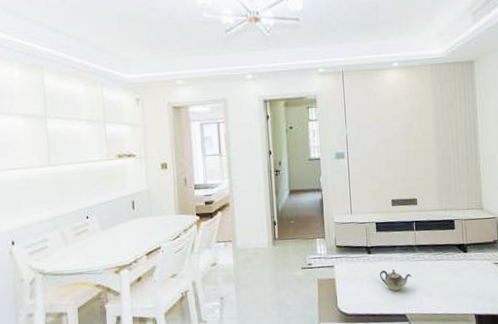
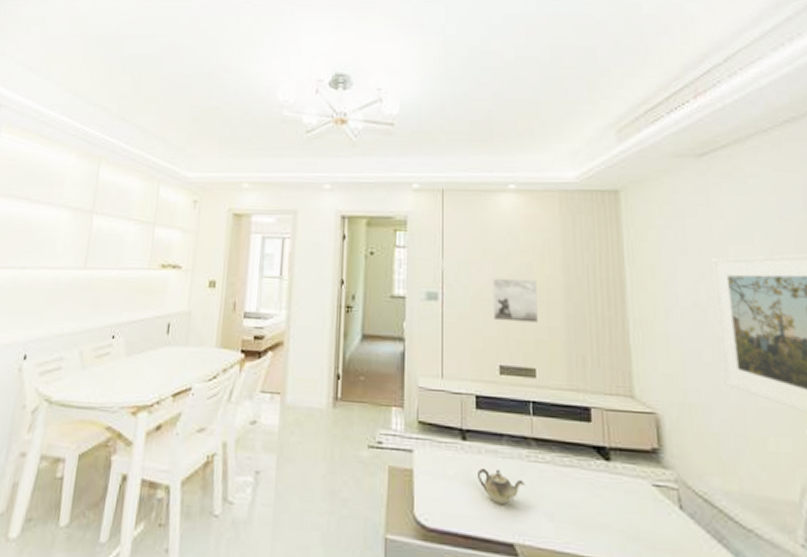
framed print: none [383,135,417,168] -> present [492,278,538,323]

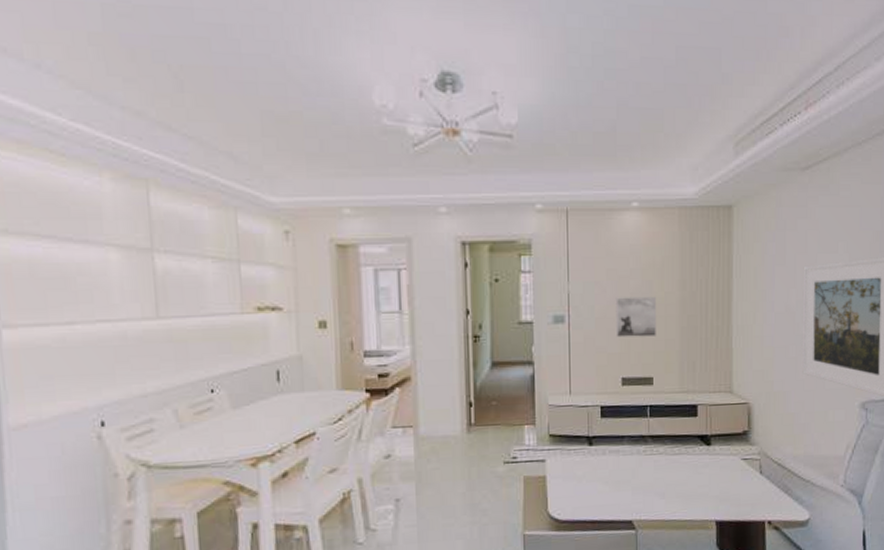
teapot: present [478,467,526,505] -> none [603,464,643,493]

